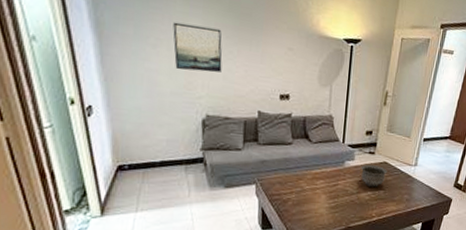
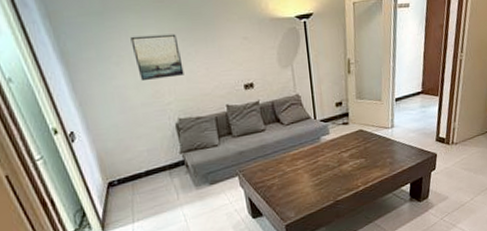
bowl: present [360,164,387,188] -> none [337,134,365,158]

